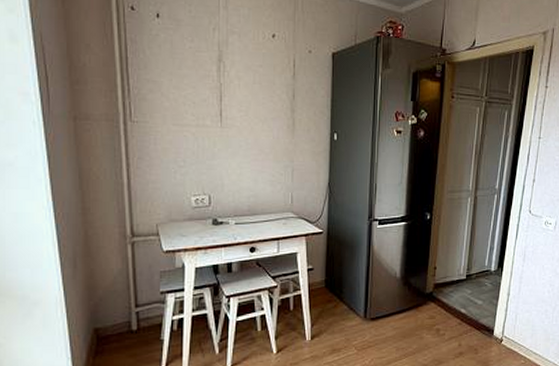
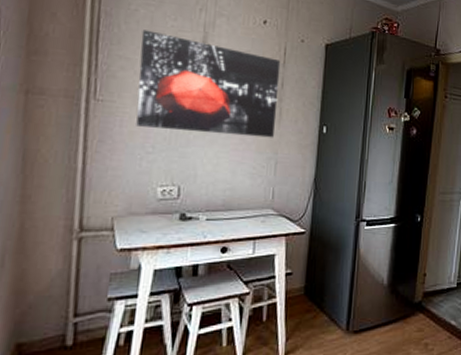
wall art: none [164,53,291,147] -> present [136,29,281,138]

